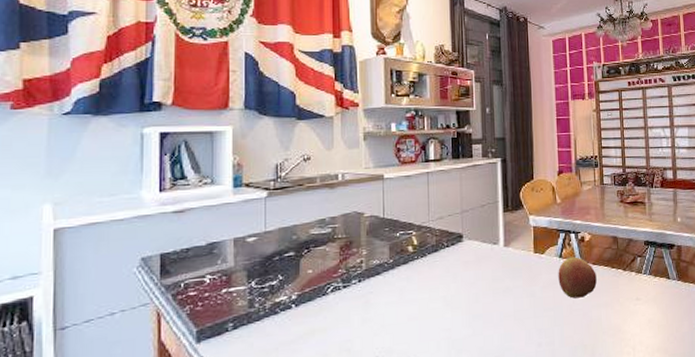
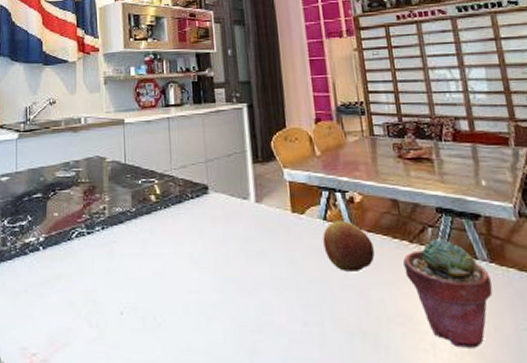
potted succulent: none [618,265,678,348] -> present [403,239,493,348]

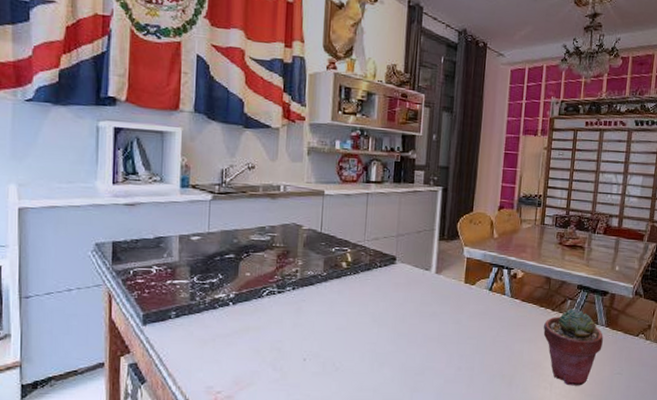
apple: present [322,220,375,271] -> none [485,291,524,331]

